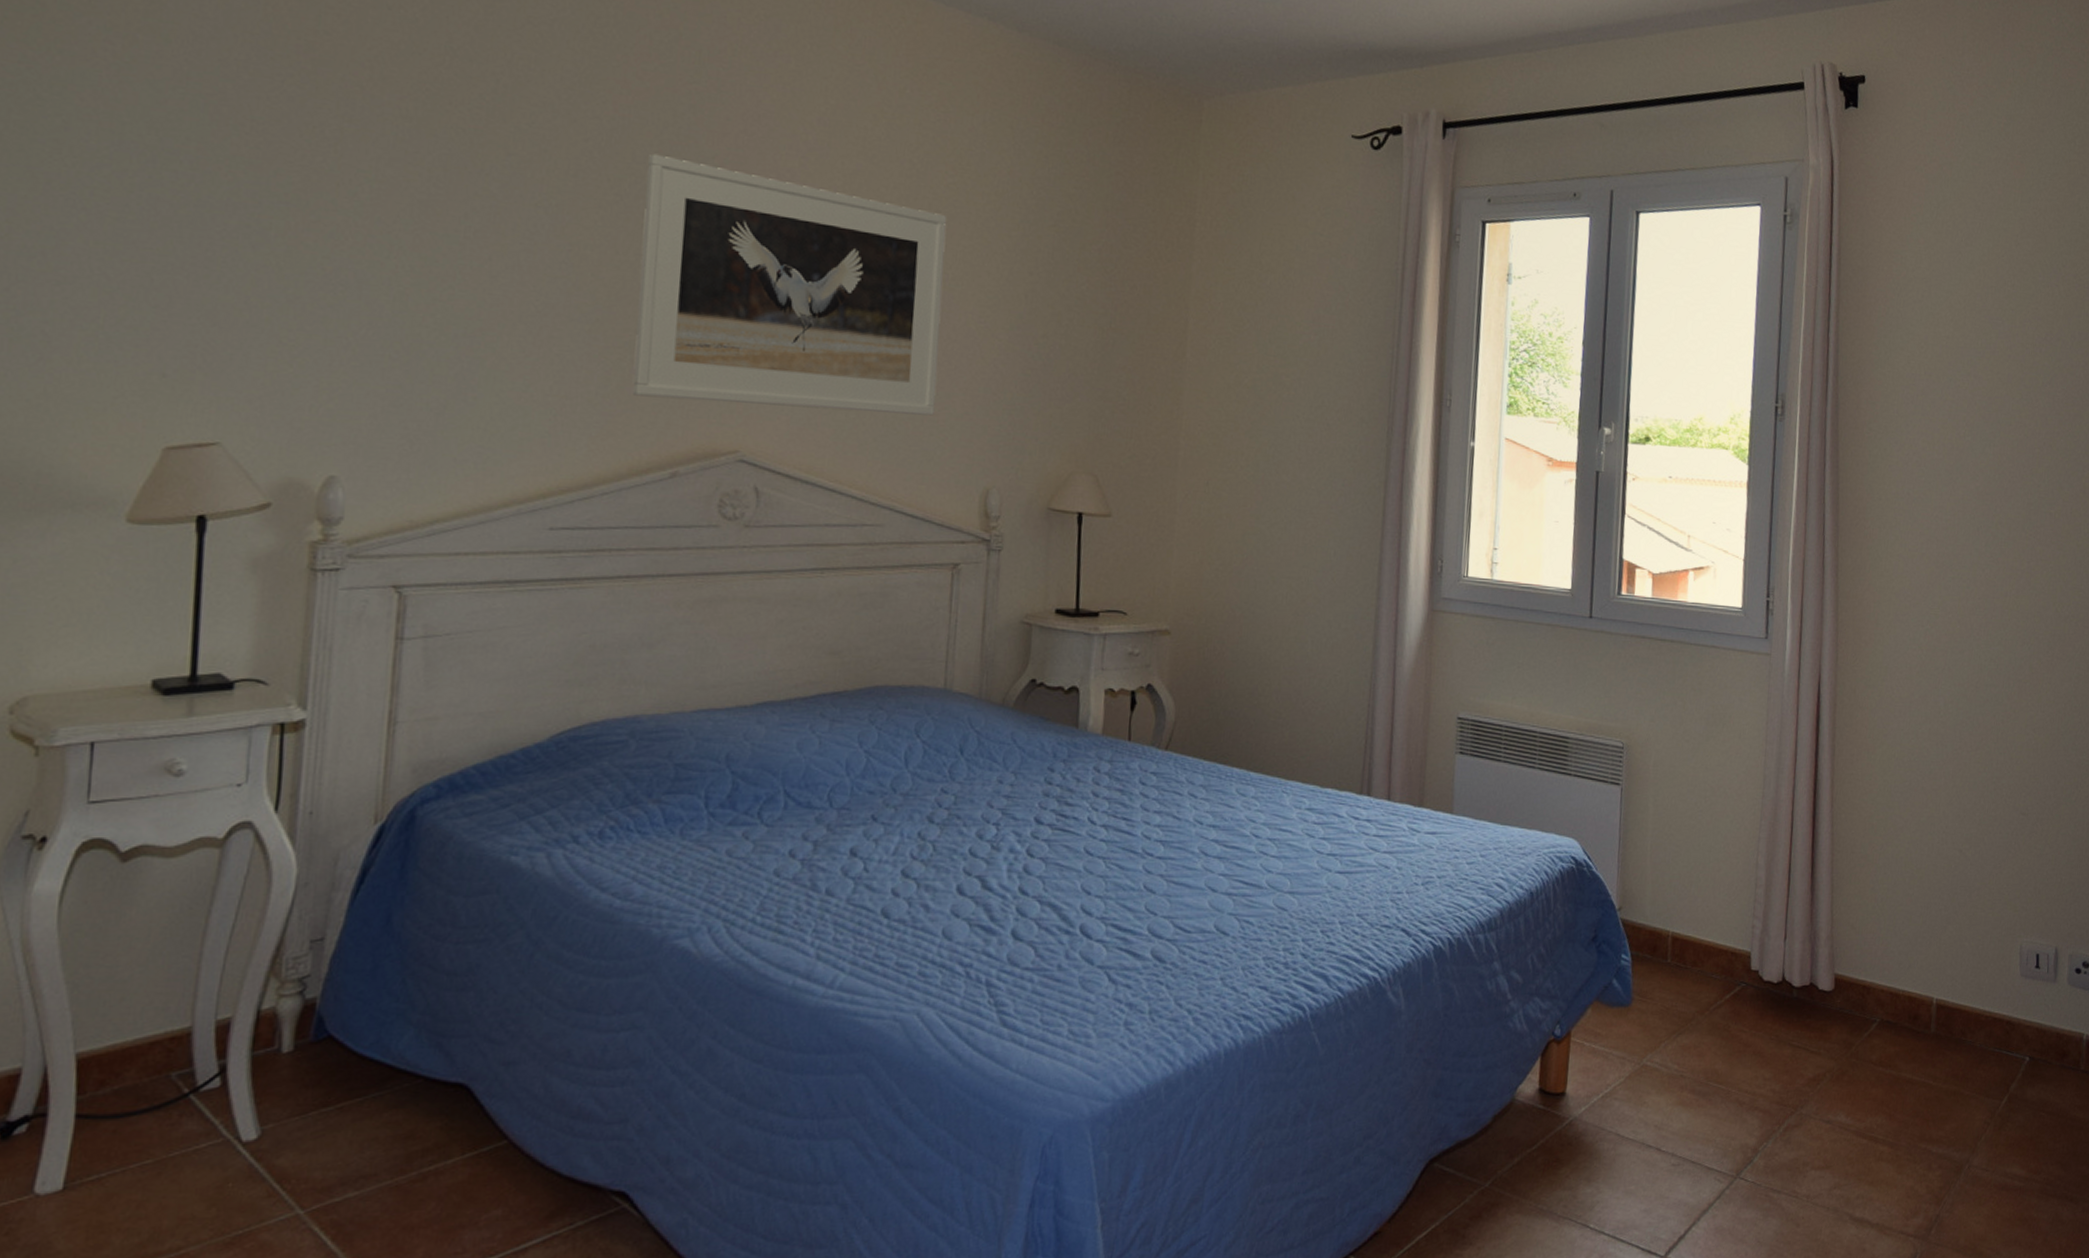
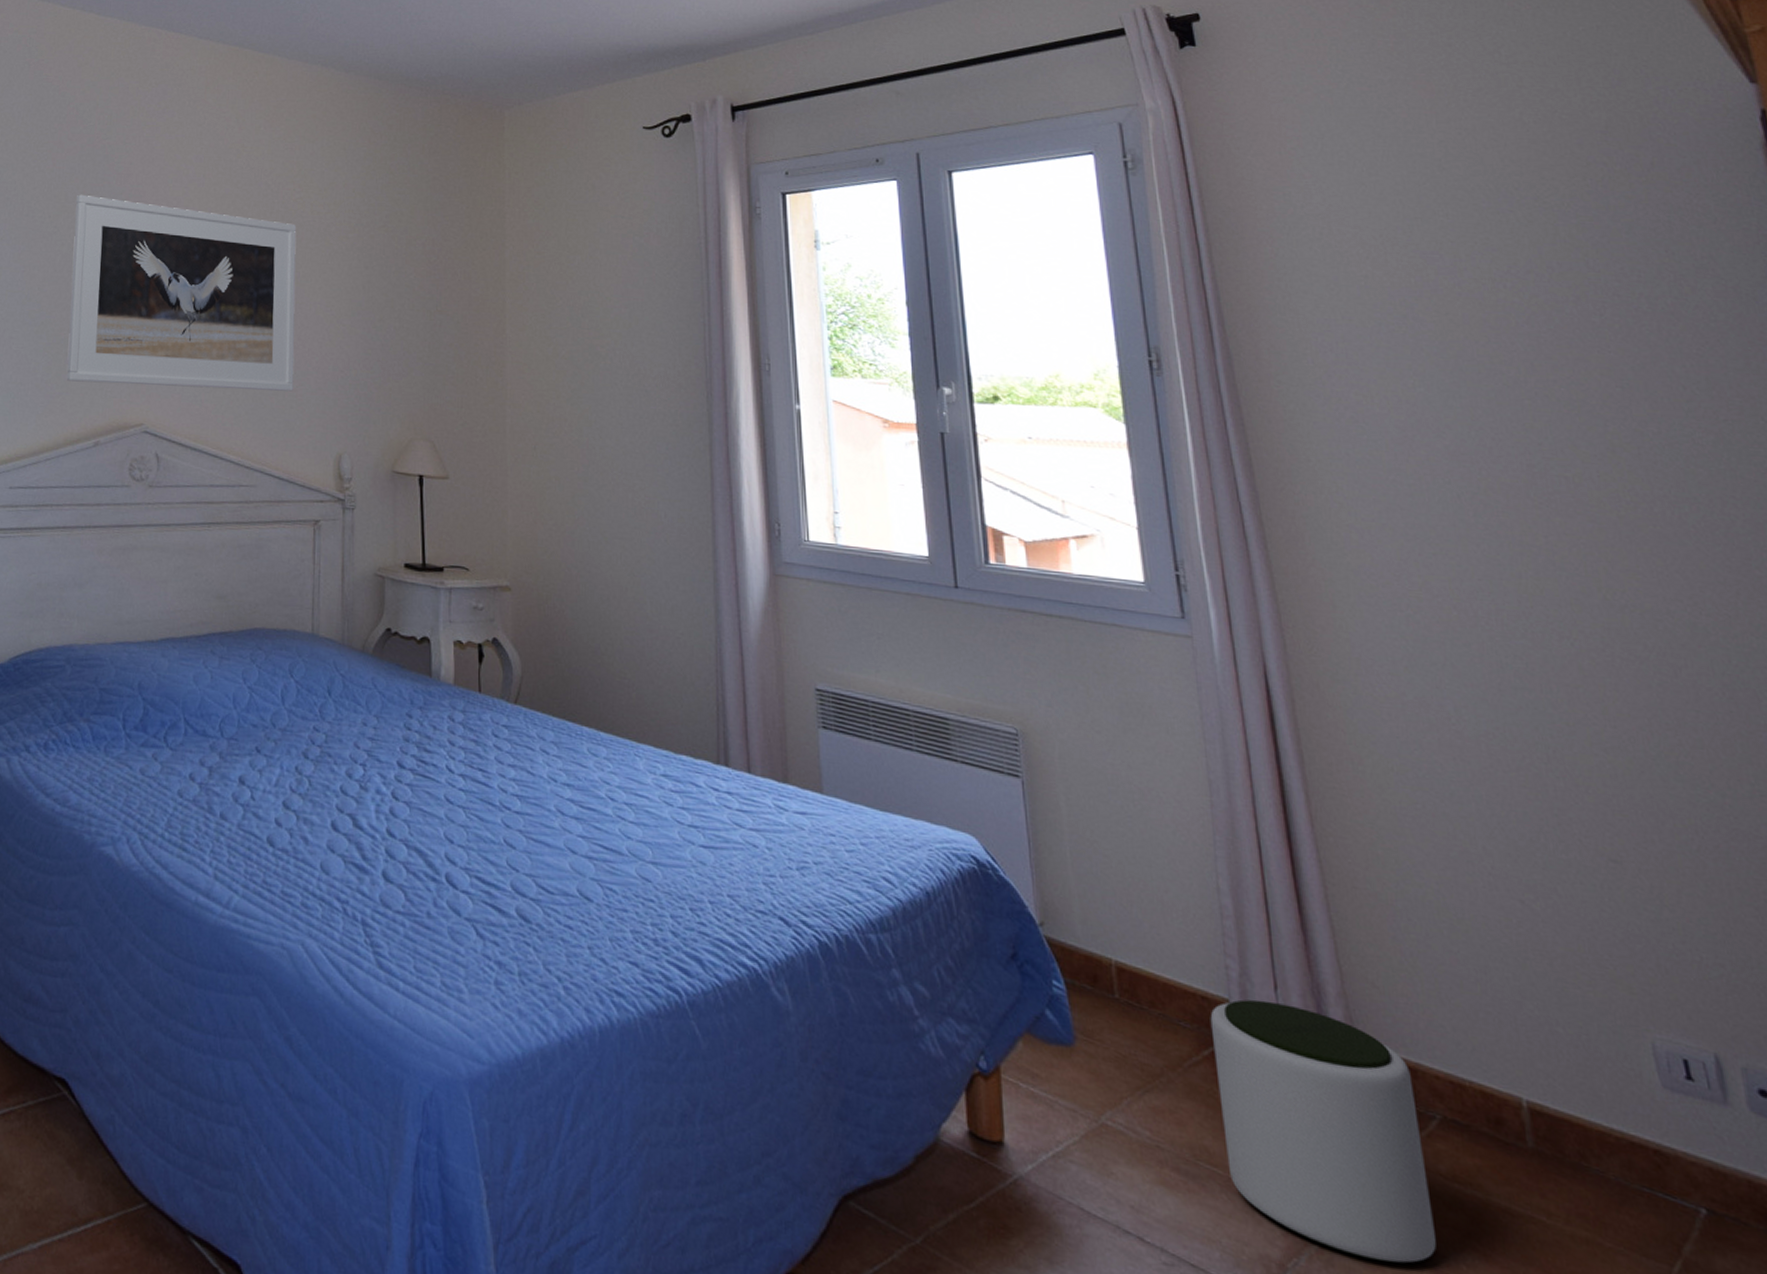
plant pot: none [1729,949,1866,1134] -> present [1210,999,1436,1264]

